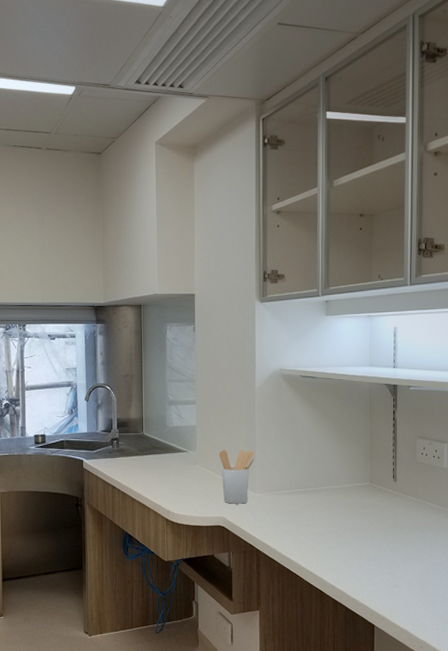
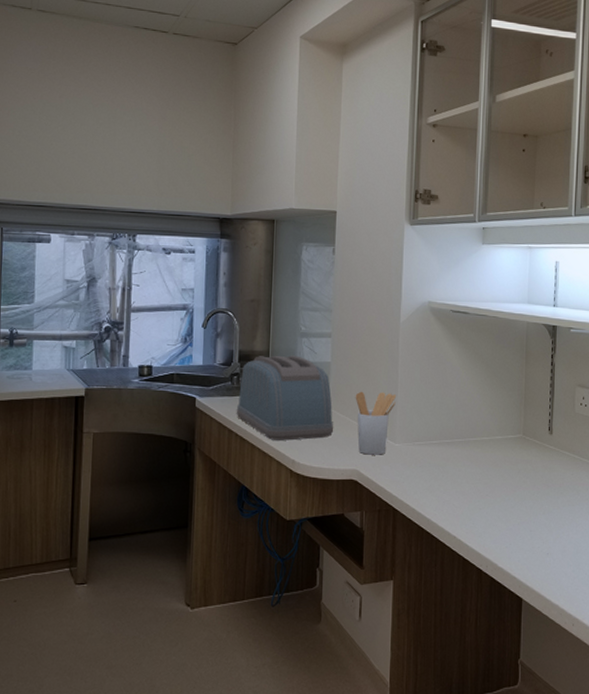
toaster: none [117,421,202,494] -> present [236,355,334,441]

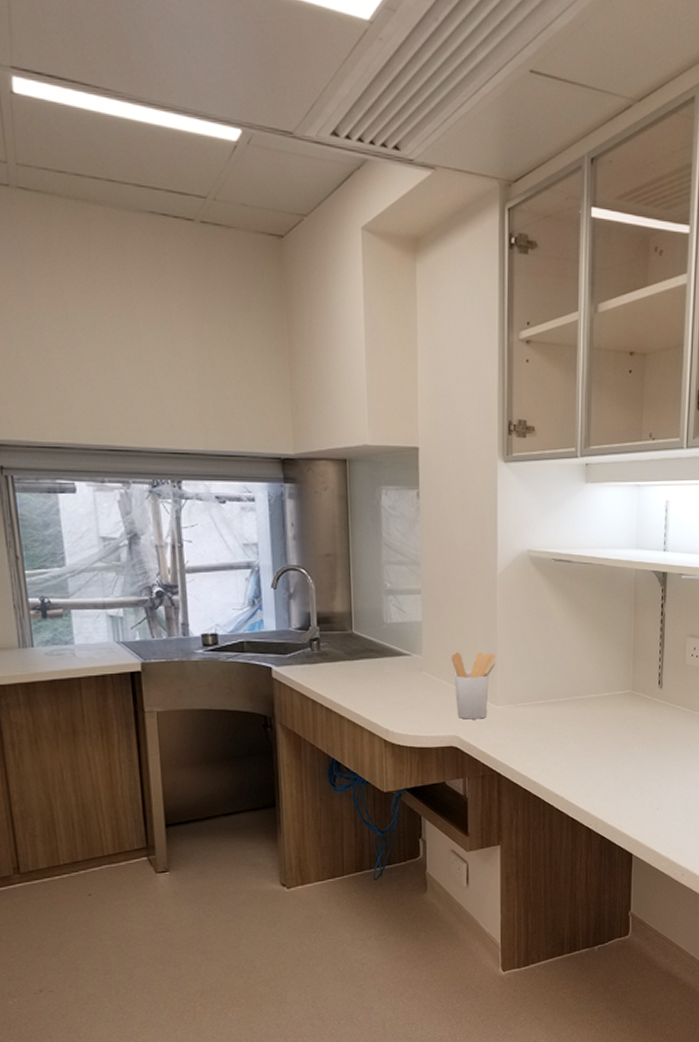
toaster: present [236,355,334,441] -> none [319,616,430,709]

